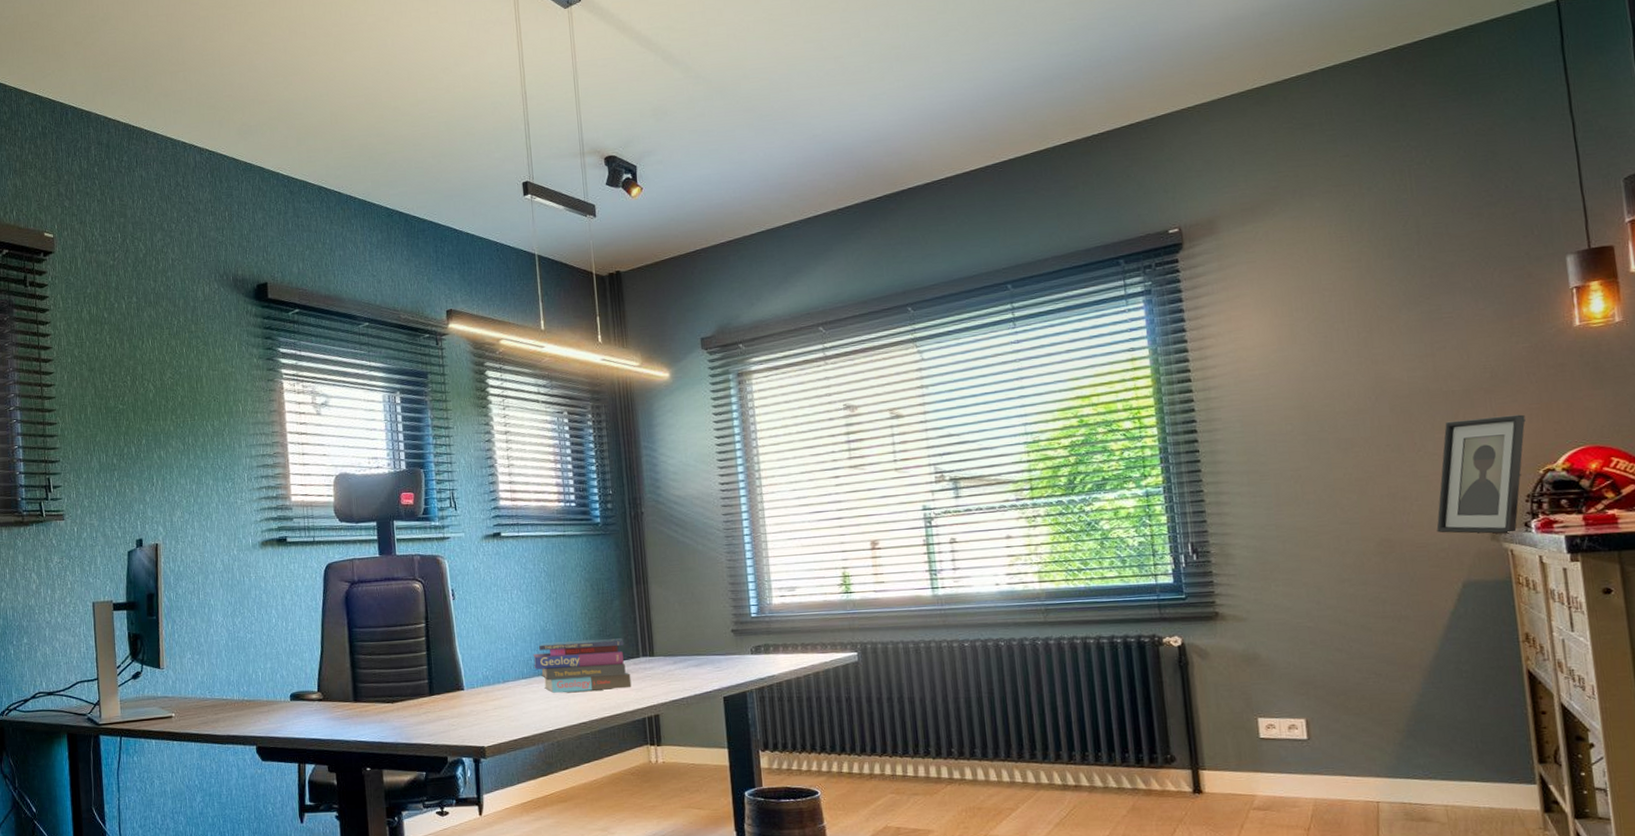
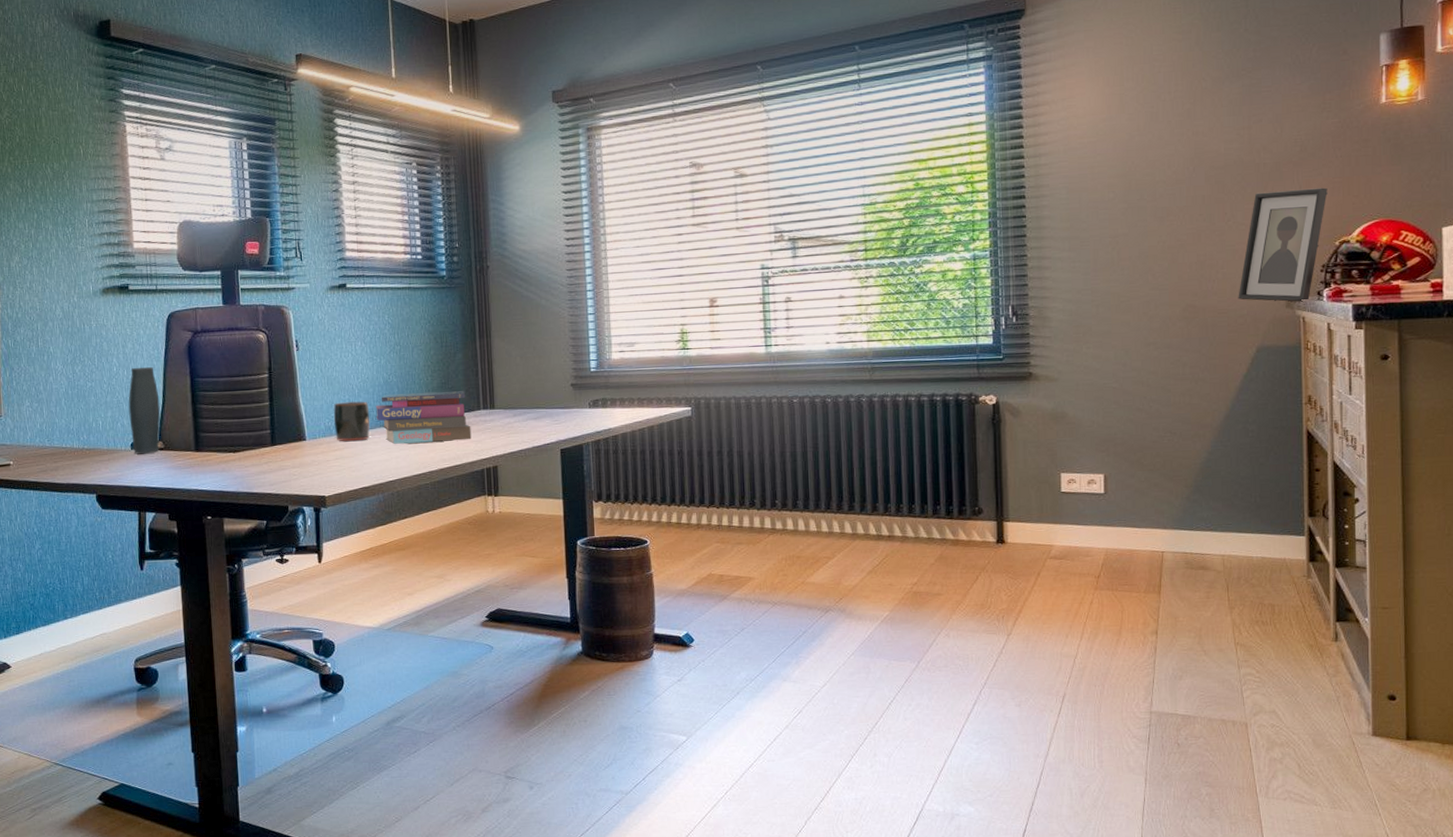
vase: none [287,618,319,706] -> present [128,367,161,454]
mug: none [491,650,528,691] -> present [333,401,370,441]

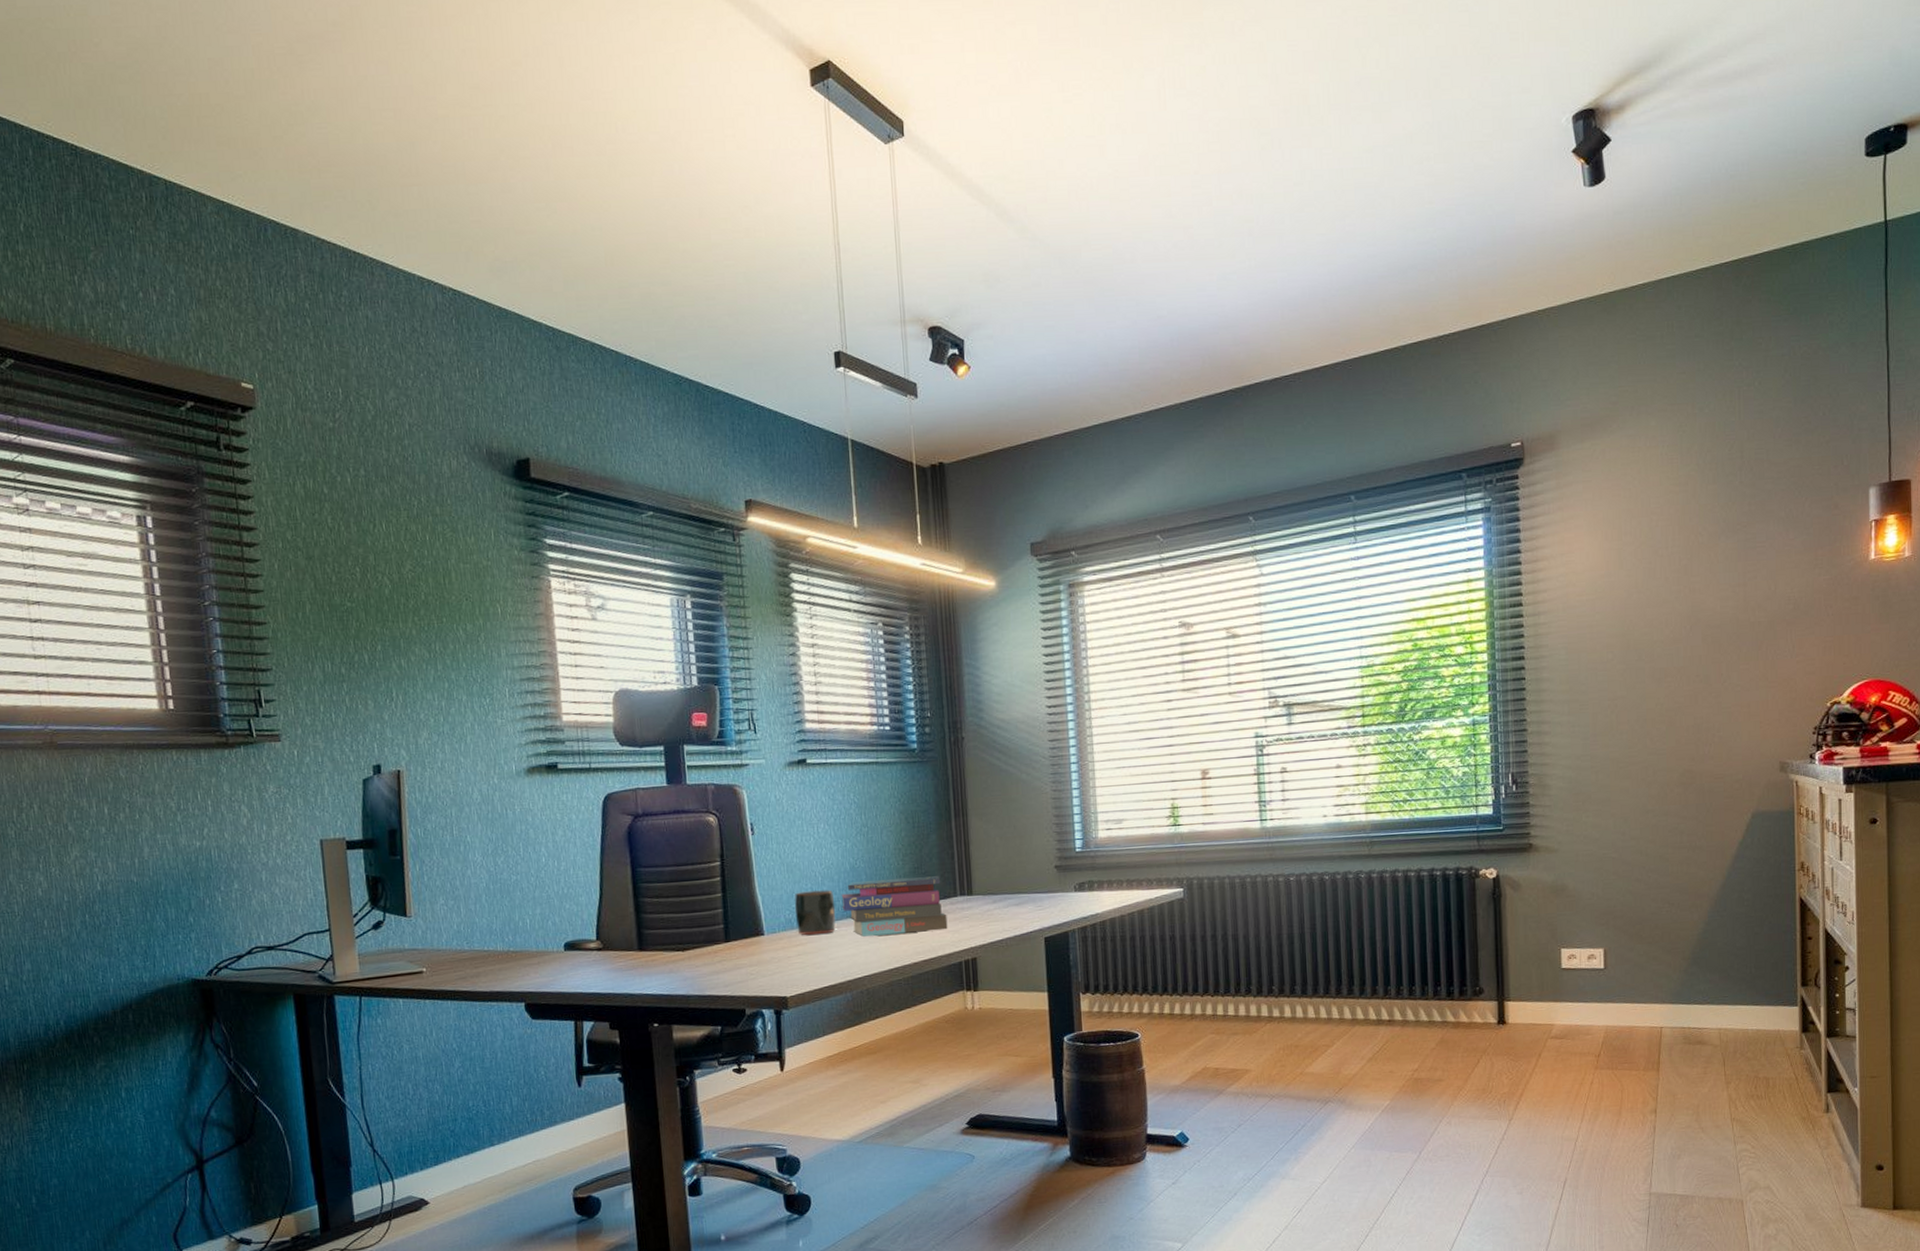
vase: present [128,367,161,454] -> none [559,857,598,956]
picture frame: present [1238,187,1328,302] -> none [1734,647,1820,766]

